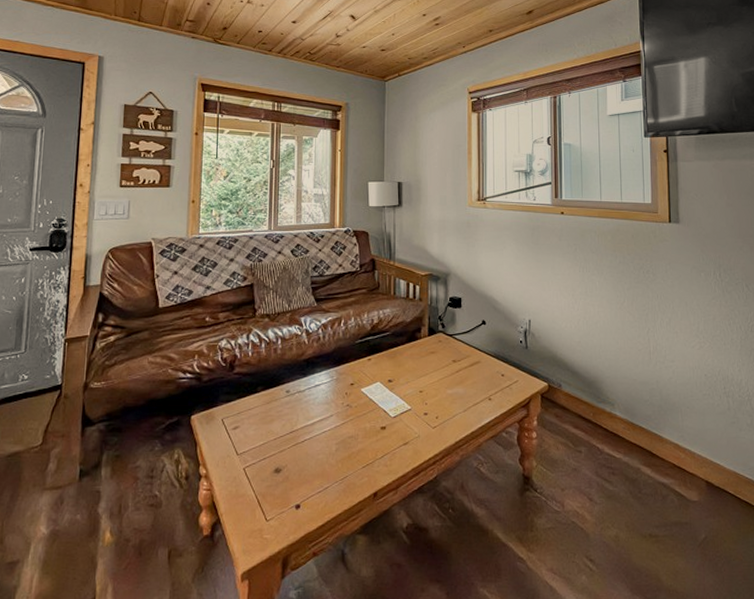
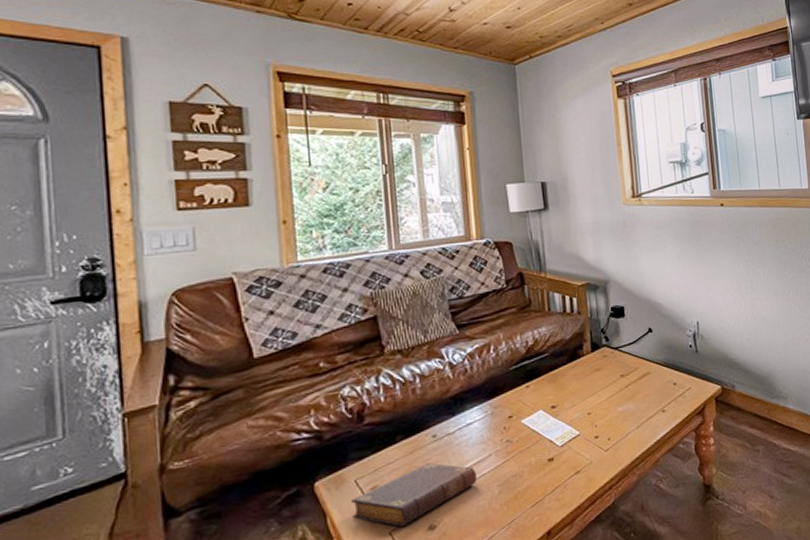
book: none [217,414,318,466] -> present [352,463,477,527]

